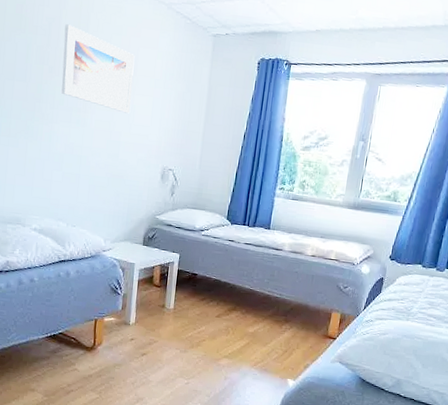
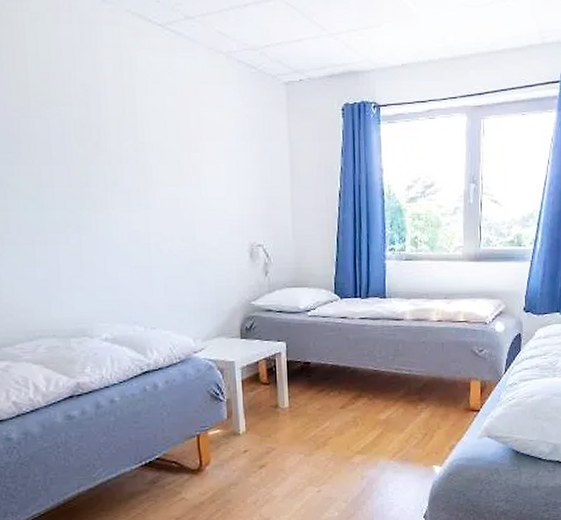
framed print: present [61,24,135,114] -> none [105,89,201,186]

